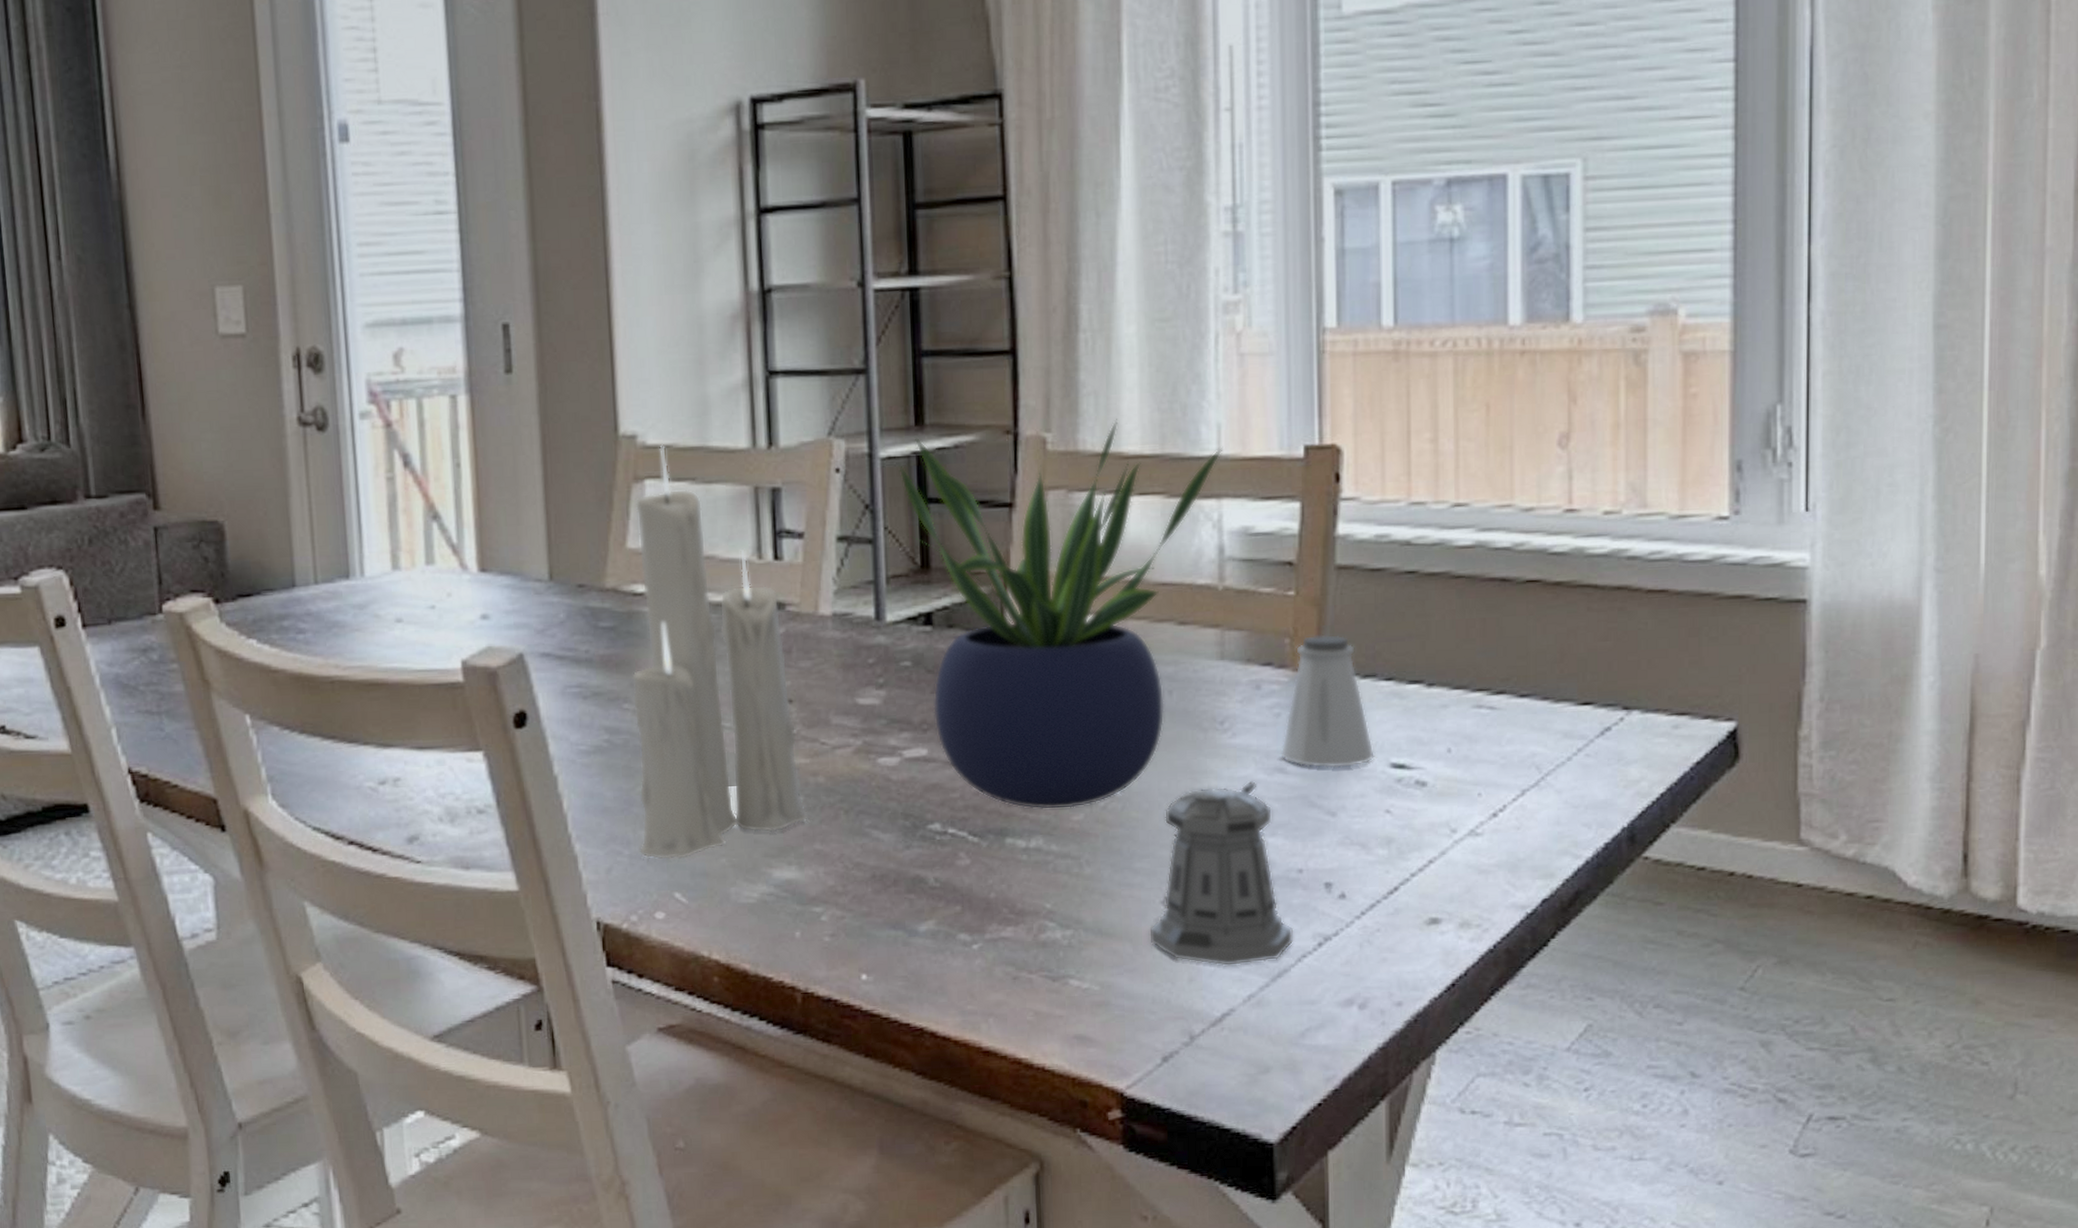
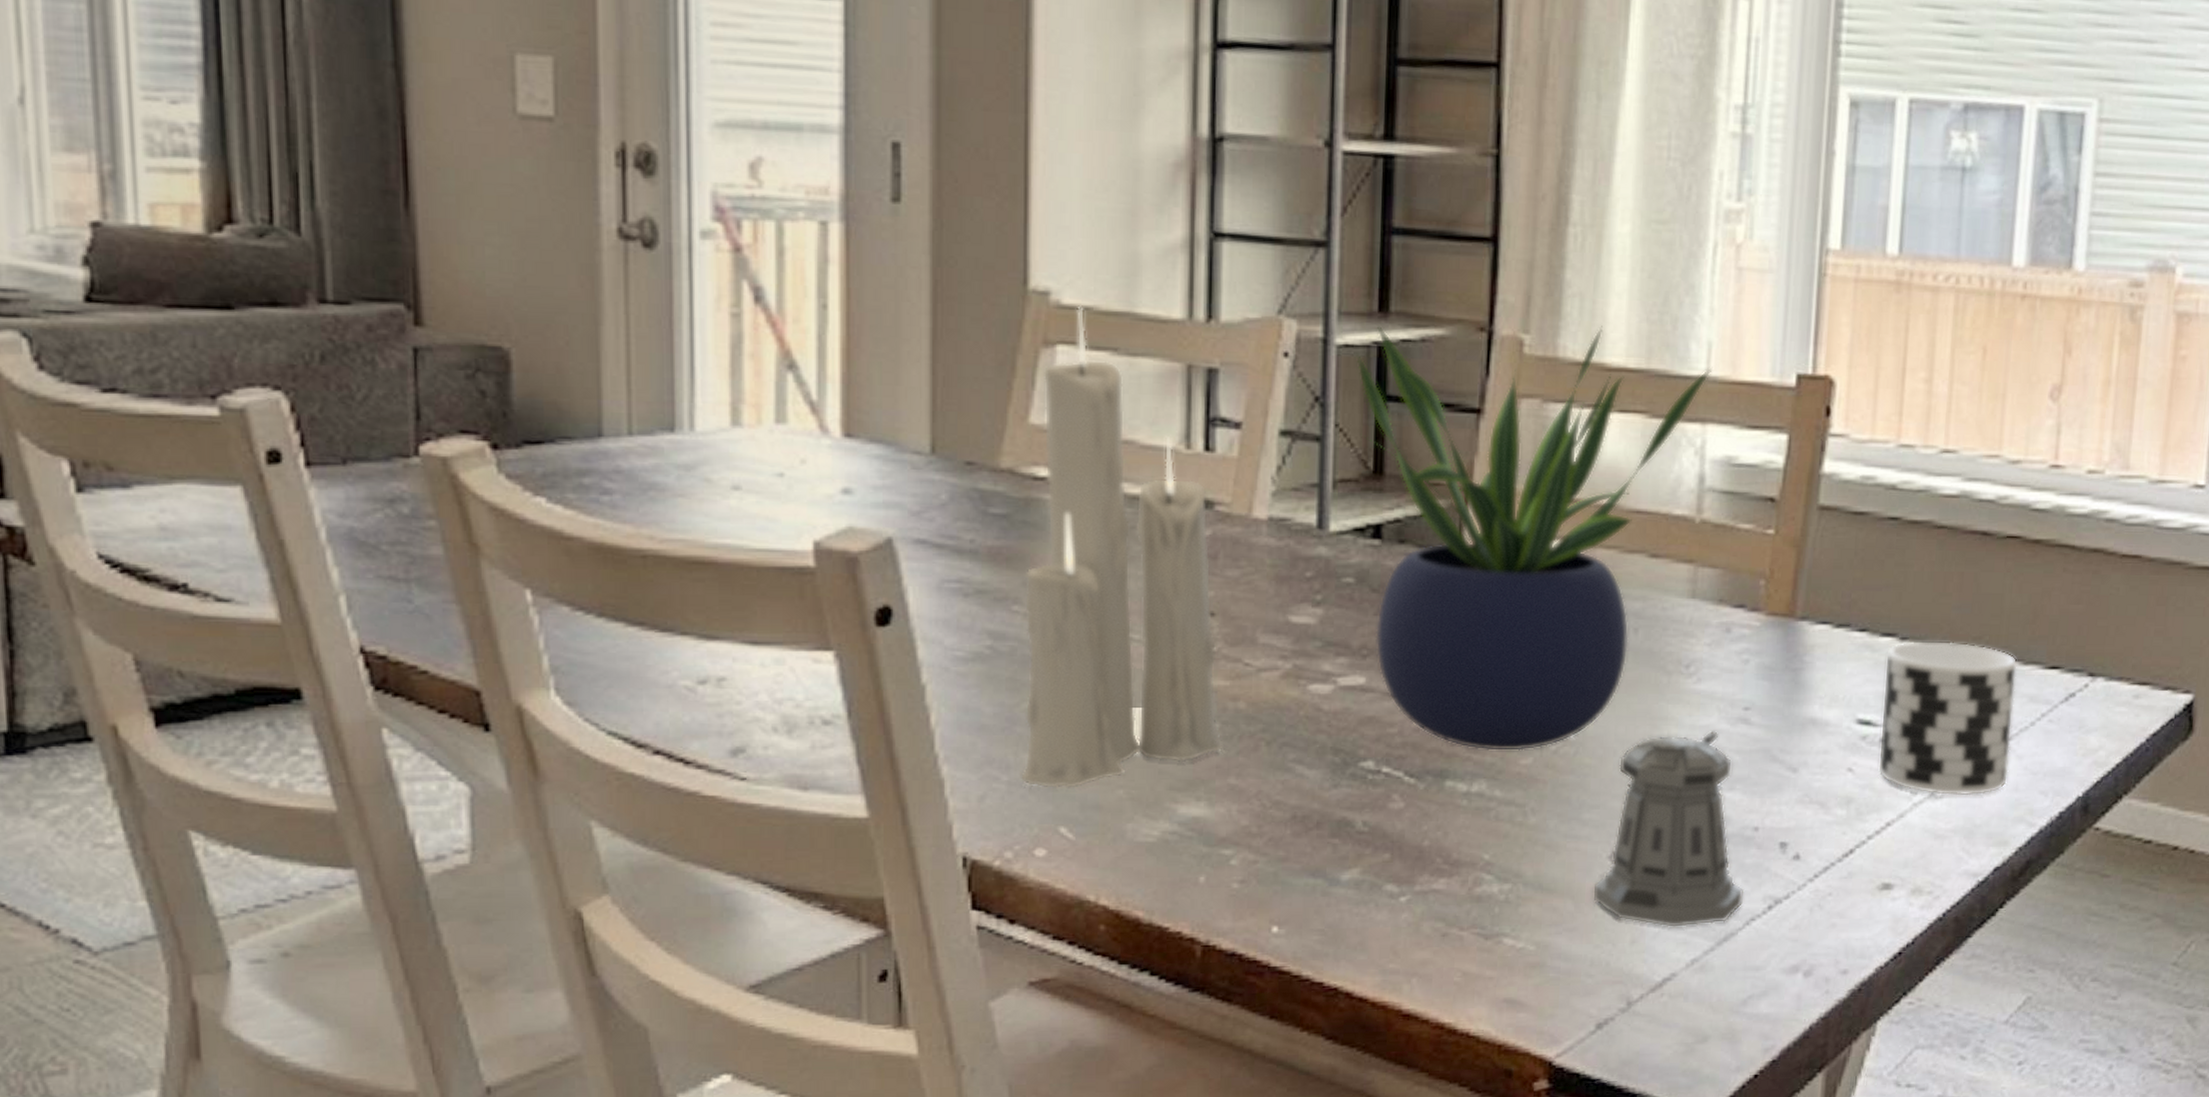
saltshaker: present [1280,634,1376,768] -> none [1746,578,1842,721]
cup: none [1414,684,1549,832] -> present [1877,640,2018,796]

